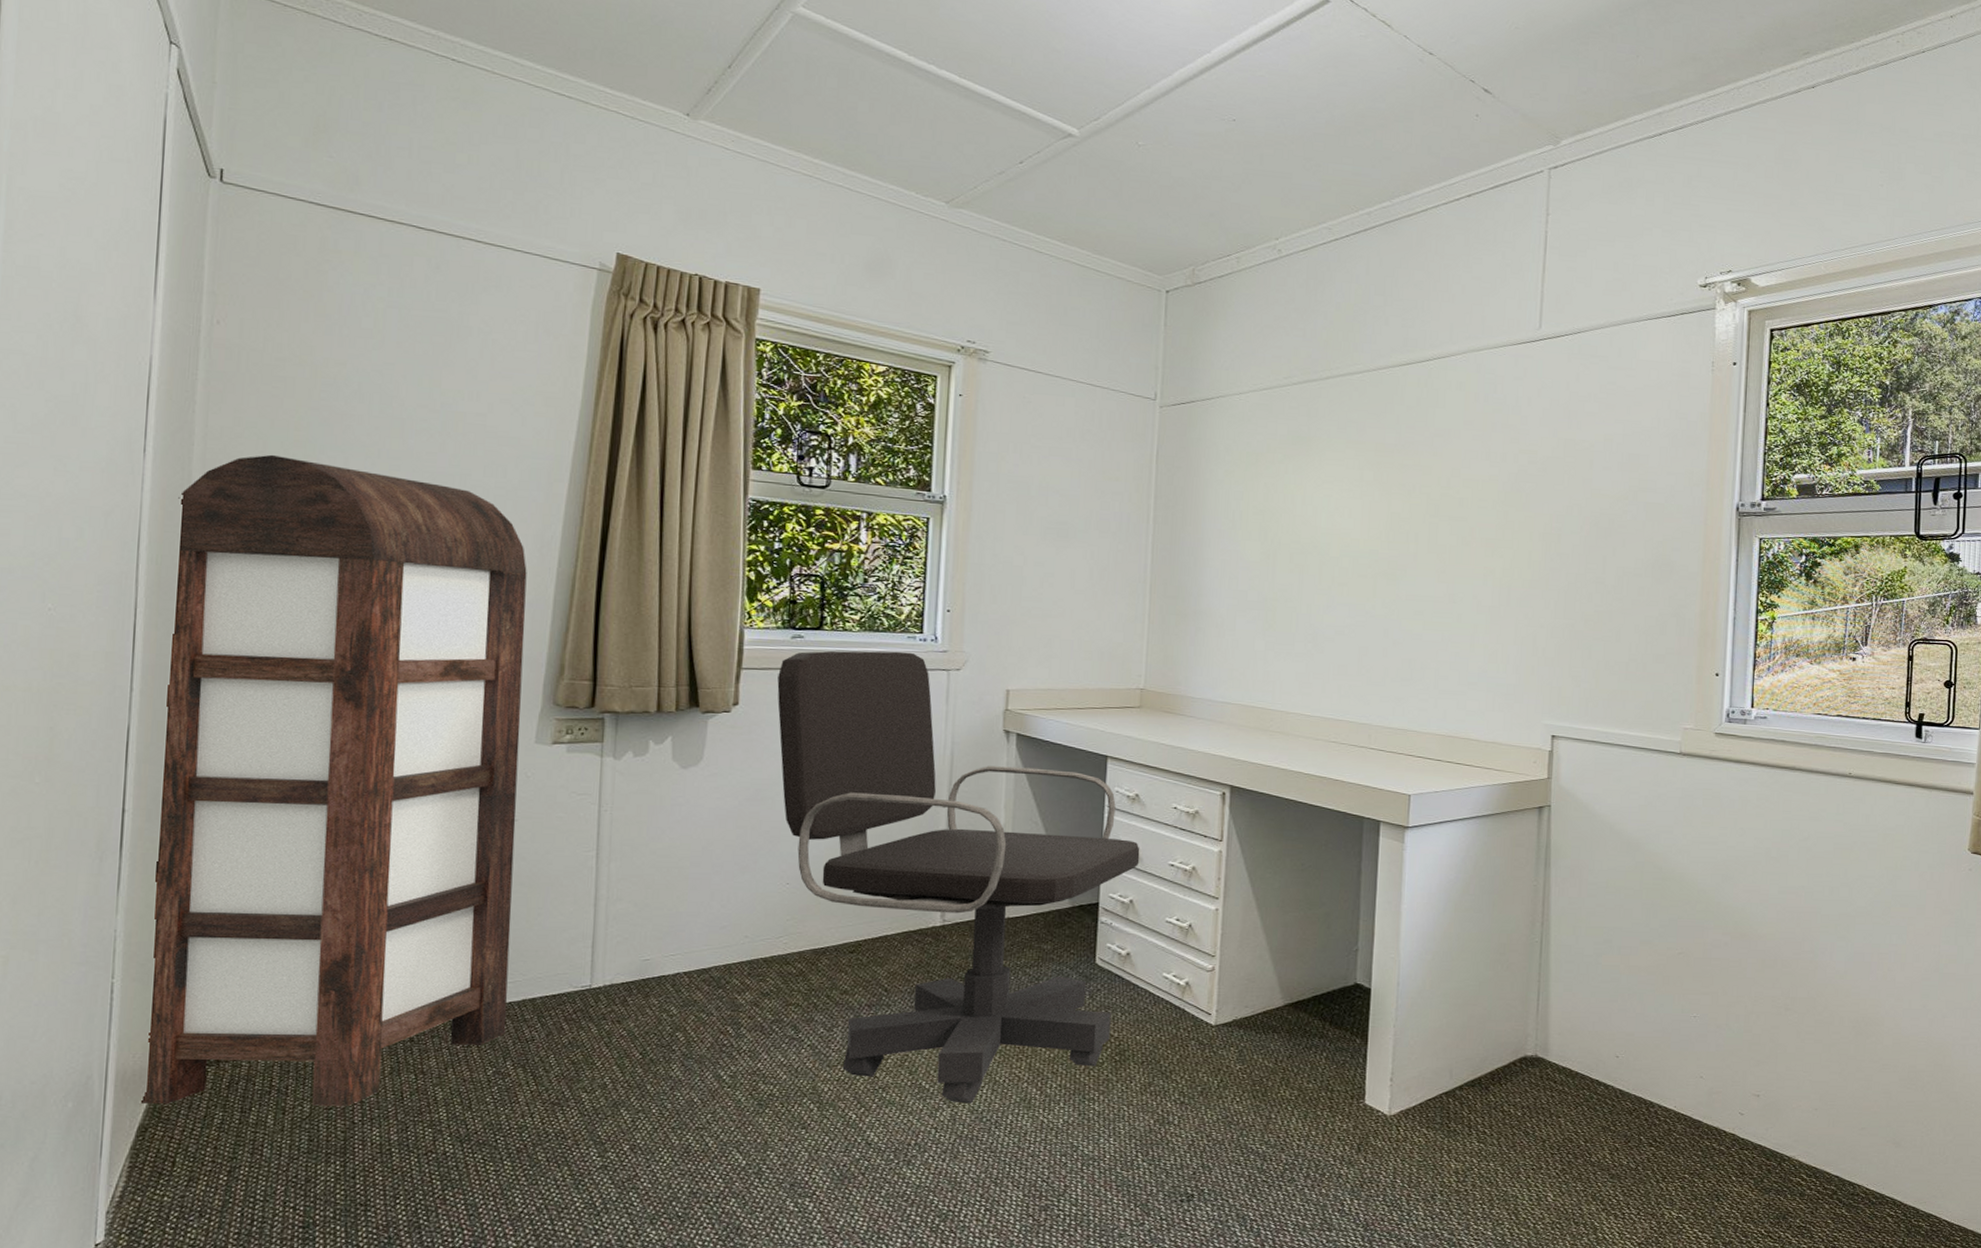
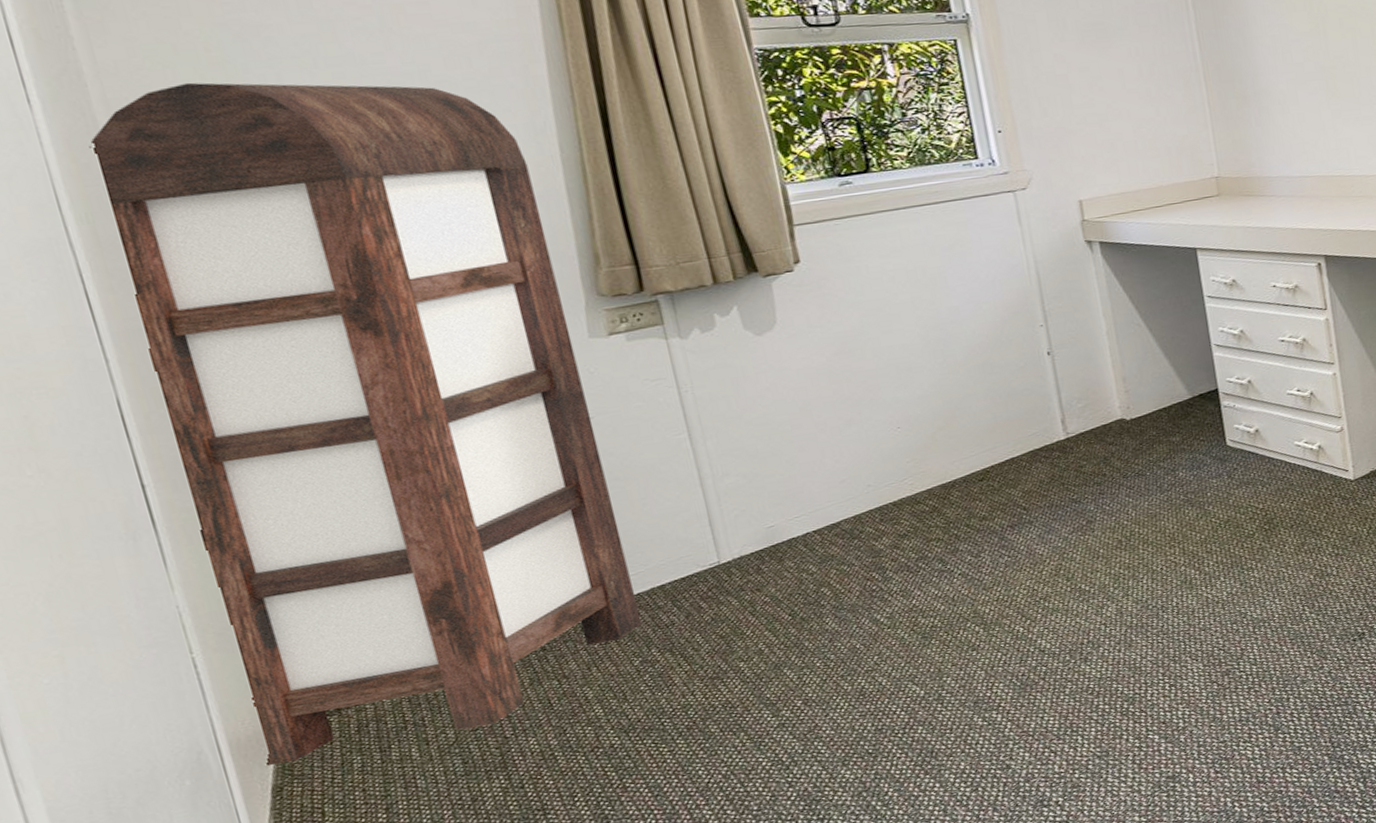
office chair: present [777,650,1140,1104] -> none [834,179,1256,598]

